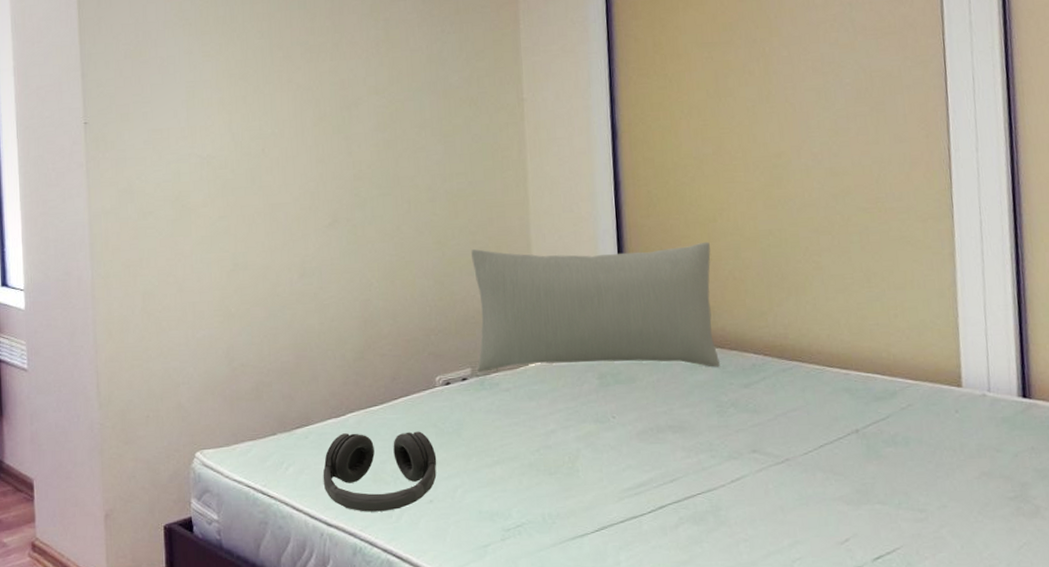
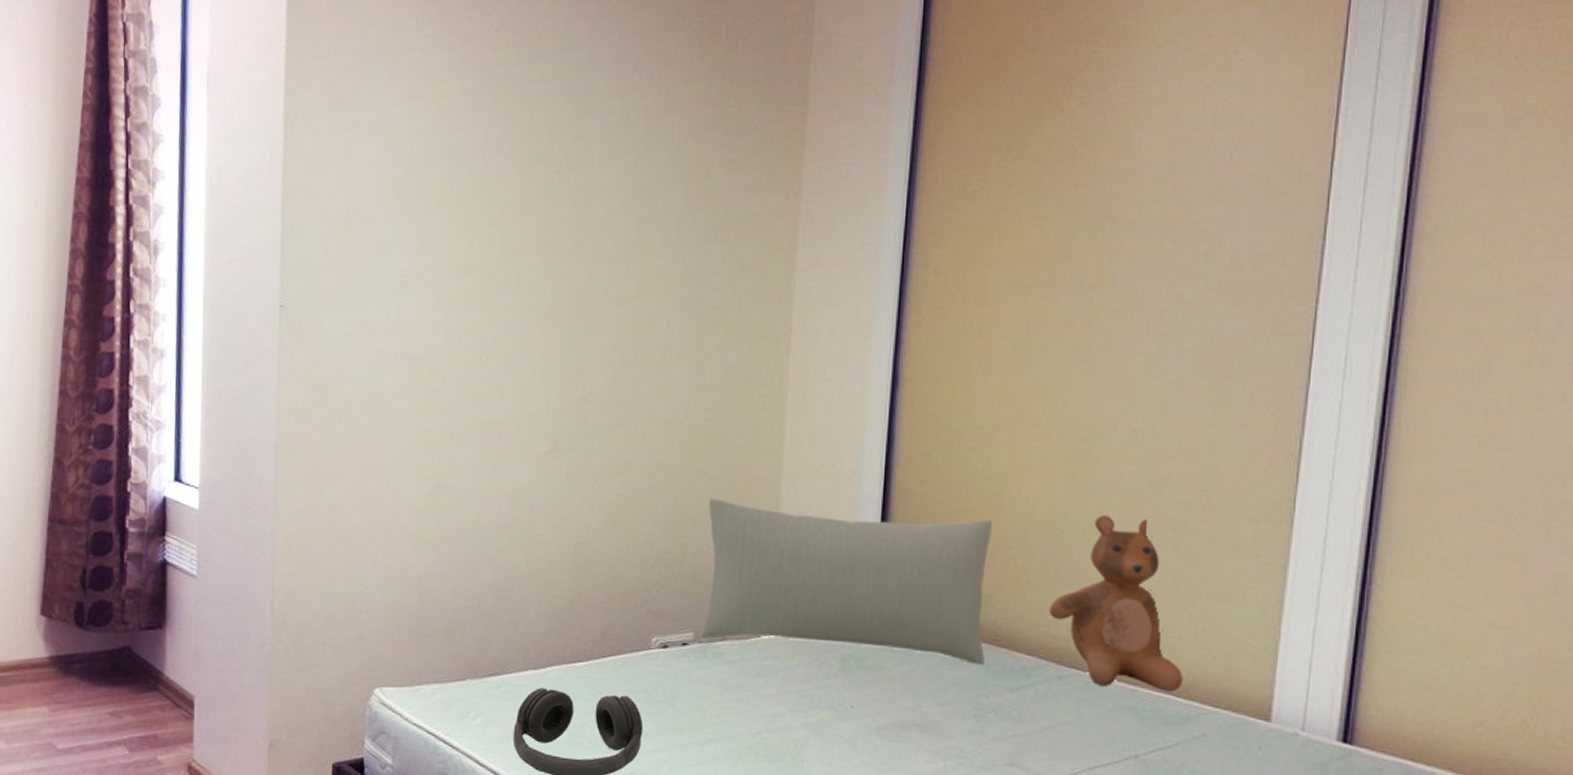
teddy bear: none [767,225,886,374] -> present [1049,515,1183,692]

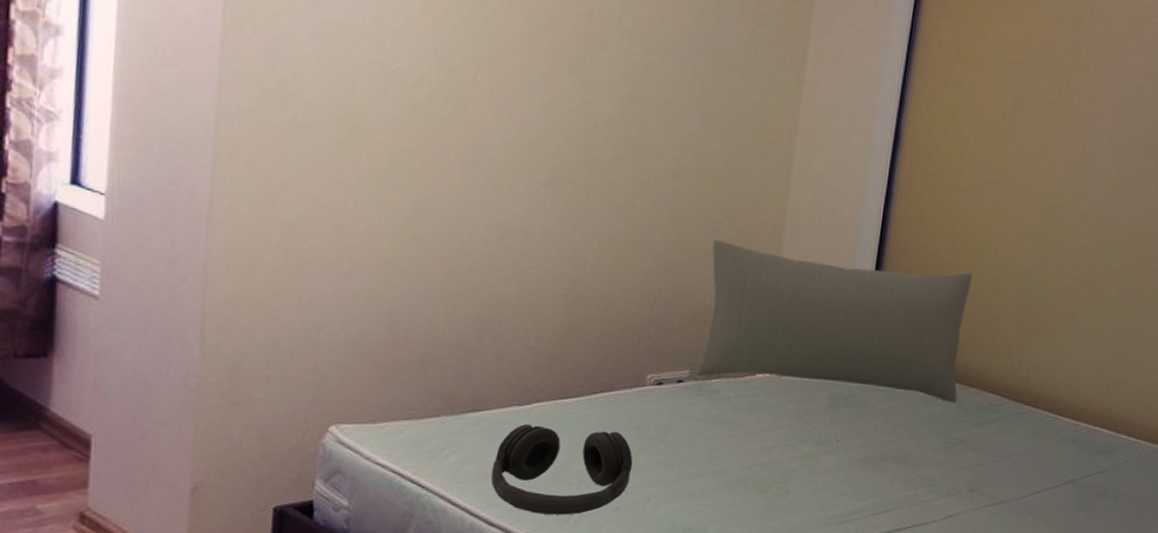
teddy bear: present [1049,515,1183,692] -> none [1013,273,1115,426]

